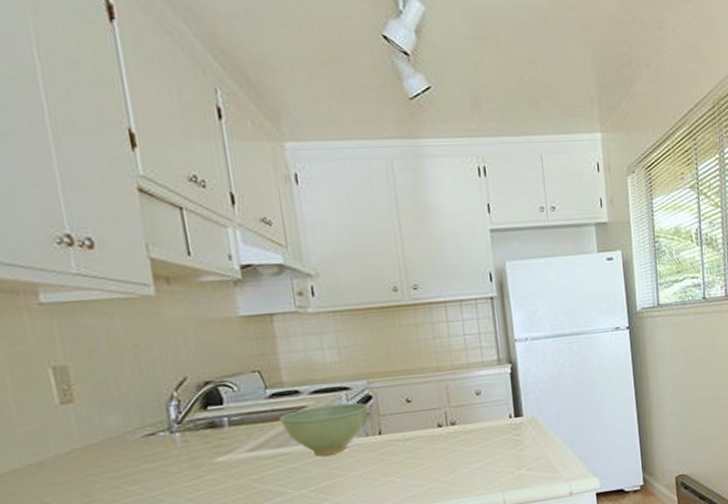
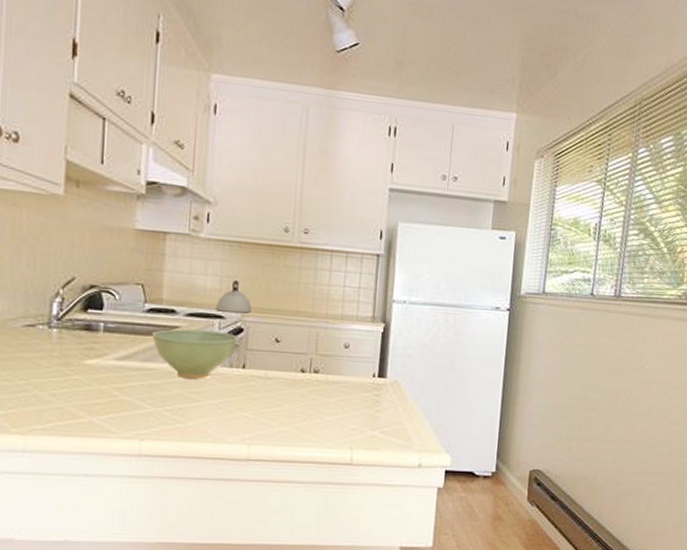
kettle: none [339,349,377,383] -> present [216,280,252,314]

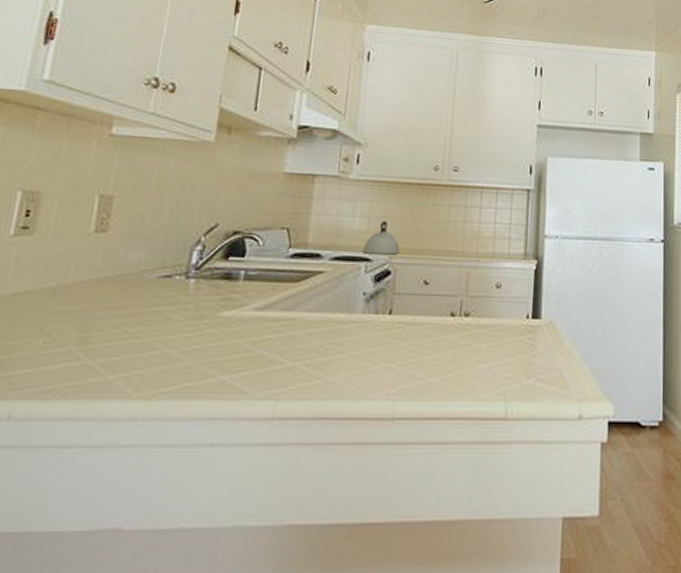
bowl: present [152,328,238,379] -> none [294,274,385,328]

